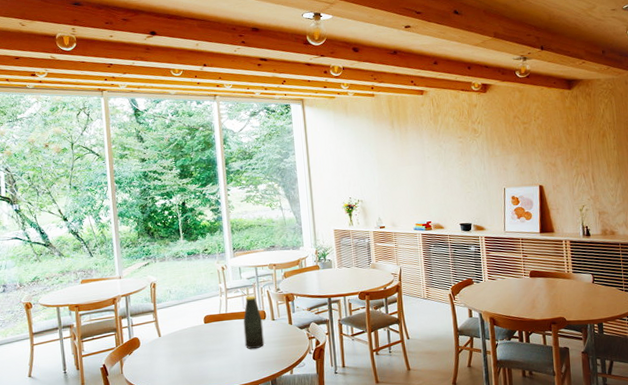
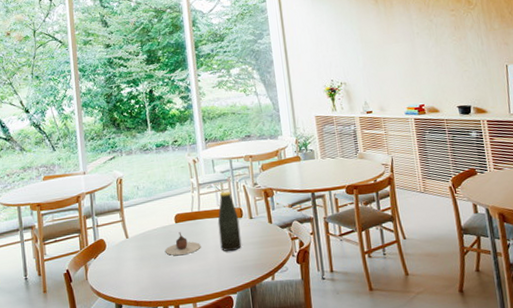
teapot: none [194,332,227,352] -> present [164,232,201,256]

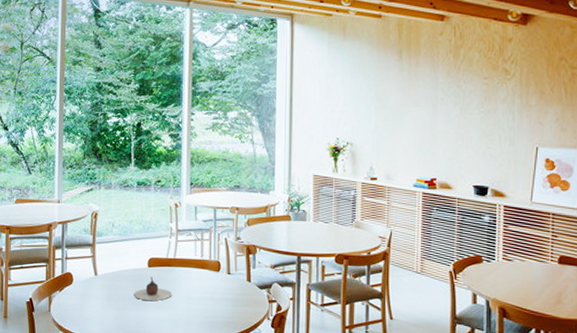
bottle: present [217,191,242,252] -> none [192,241,216,305]

